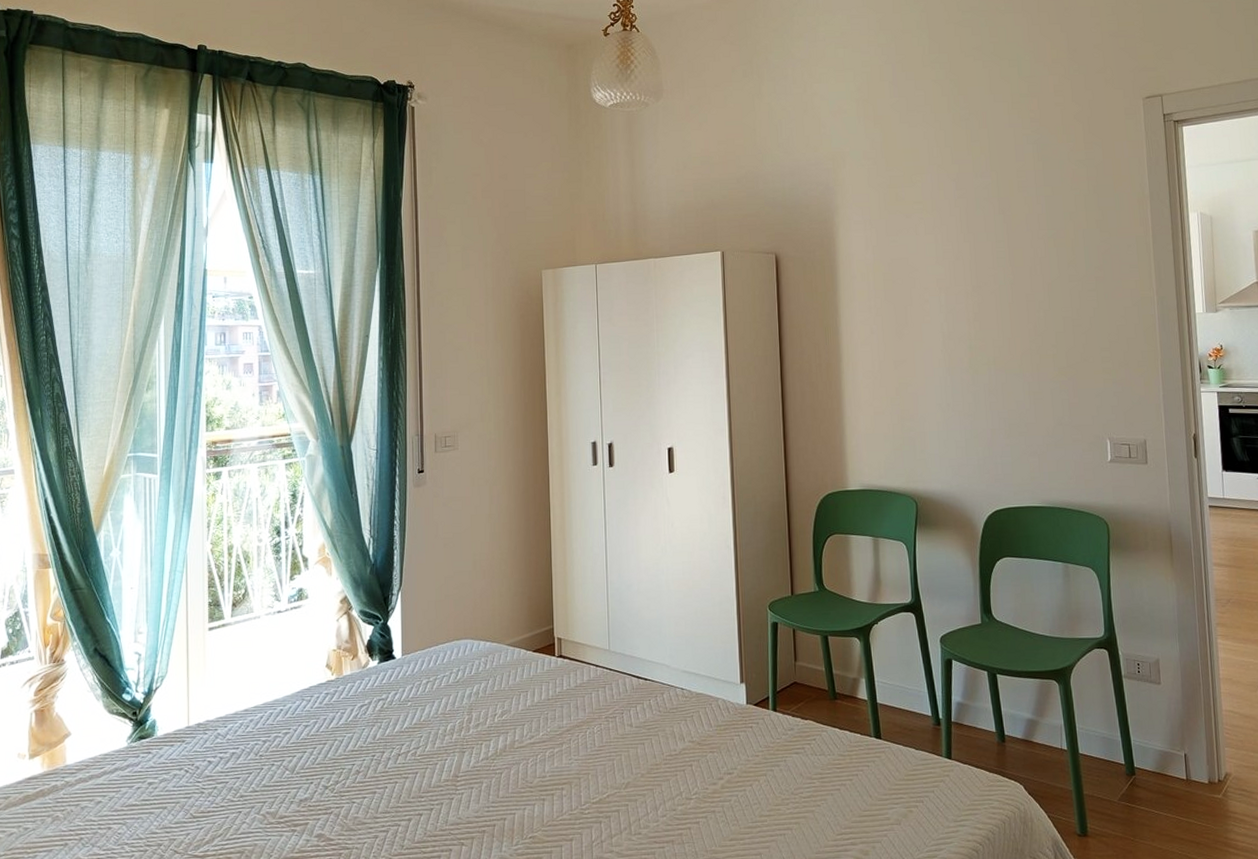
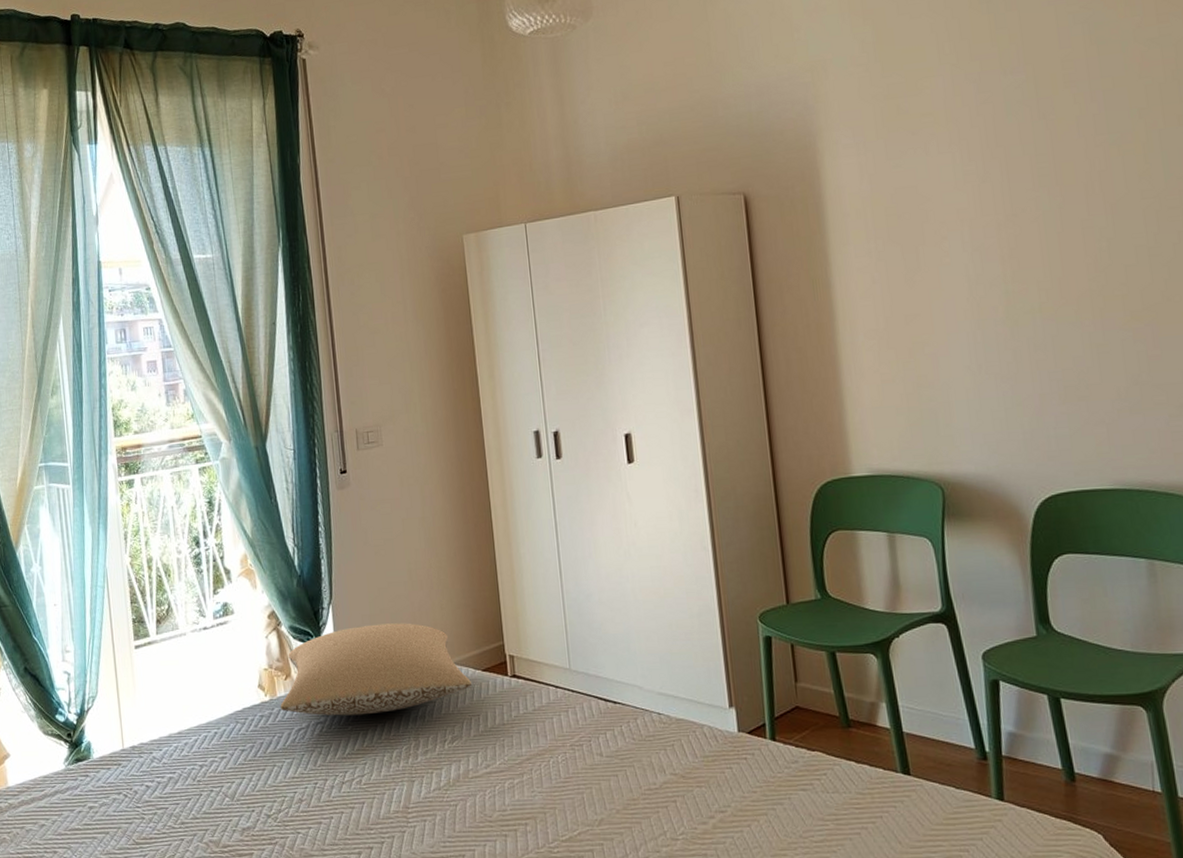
pillow: none [345,608,522,693] -> present [280,623,471,716]

